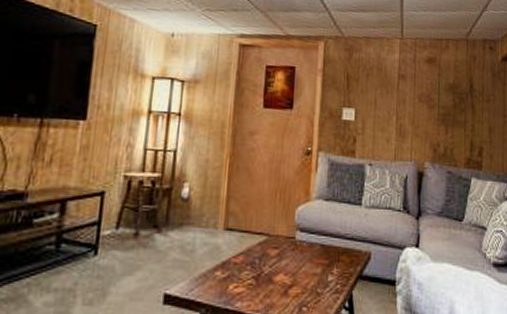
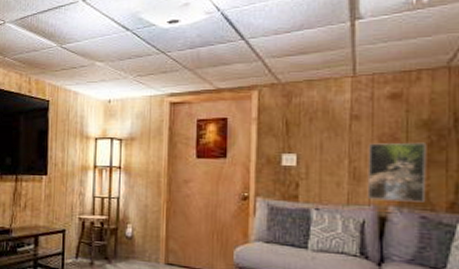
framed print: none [409,102,452,159] -> present [367,142,427,202]

